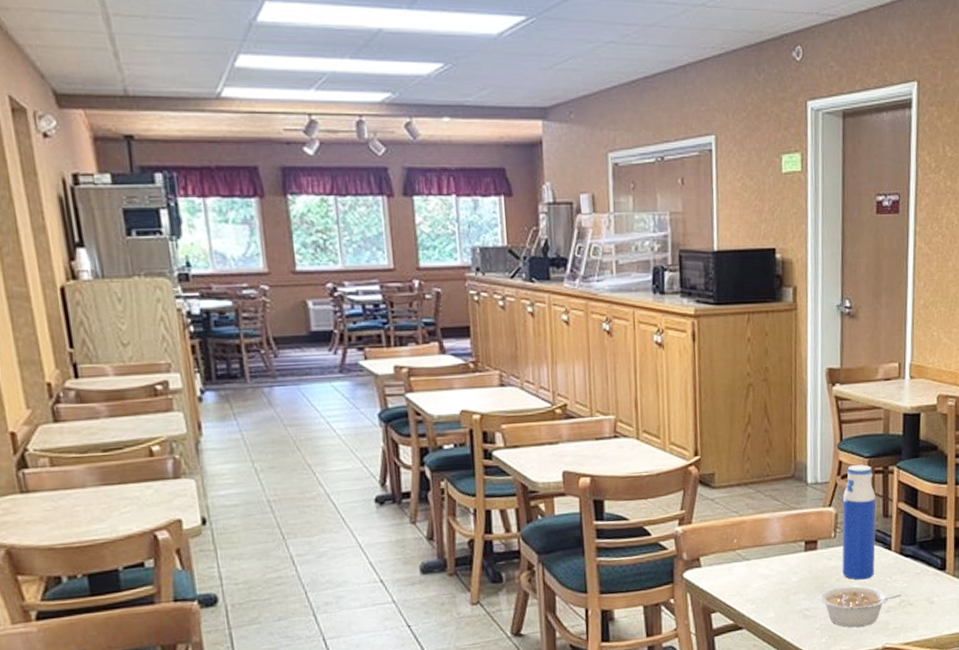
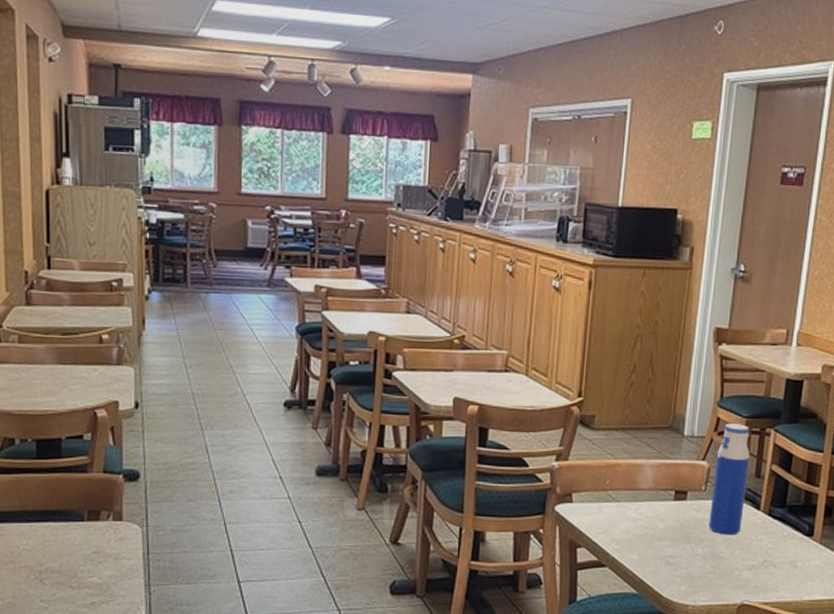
legume: present [820,585,902,628] -> none [683,539,766,581]

